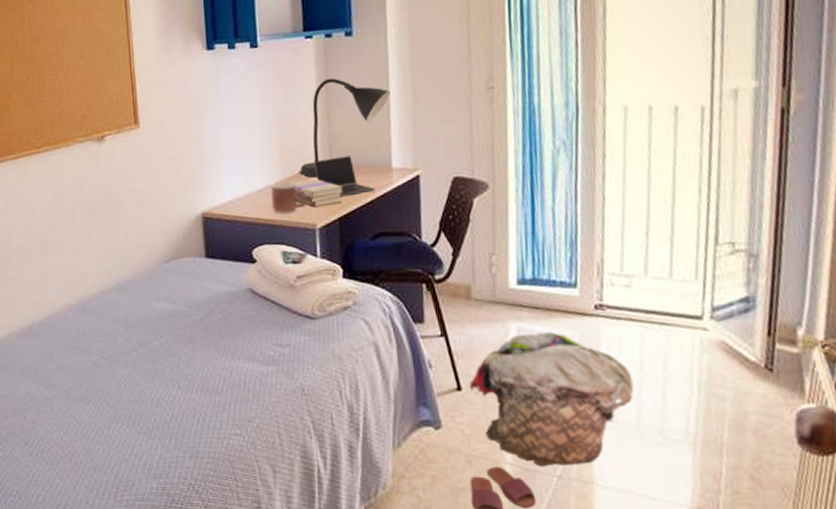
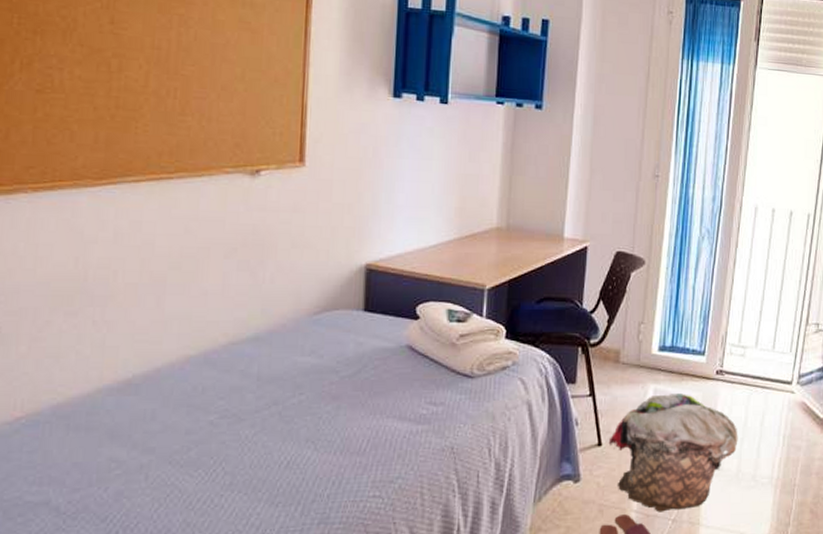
mug: present [271,182,307,214] -> none [443,241,479,272]
books: present [291,178,343,208] -> none [465,240,515,268]
desk lamp: present [297,78,390,178] -> none [473,145,570,239]
laptop computer: present [314,156,374,197] -> none [490,221,545,261]

